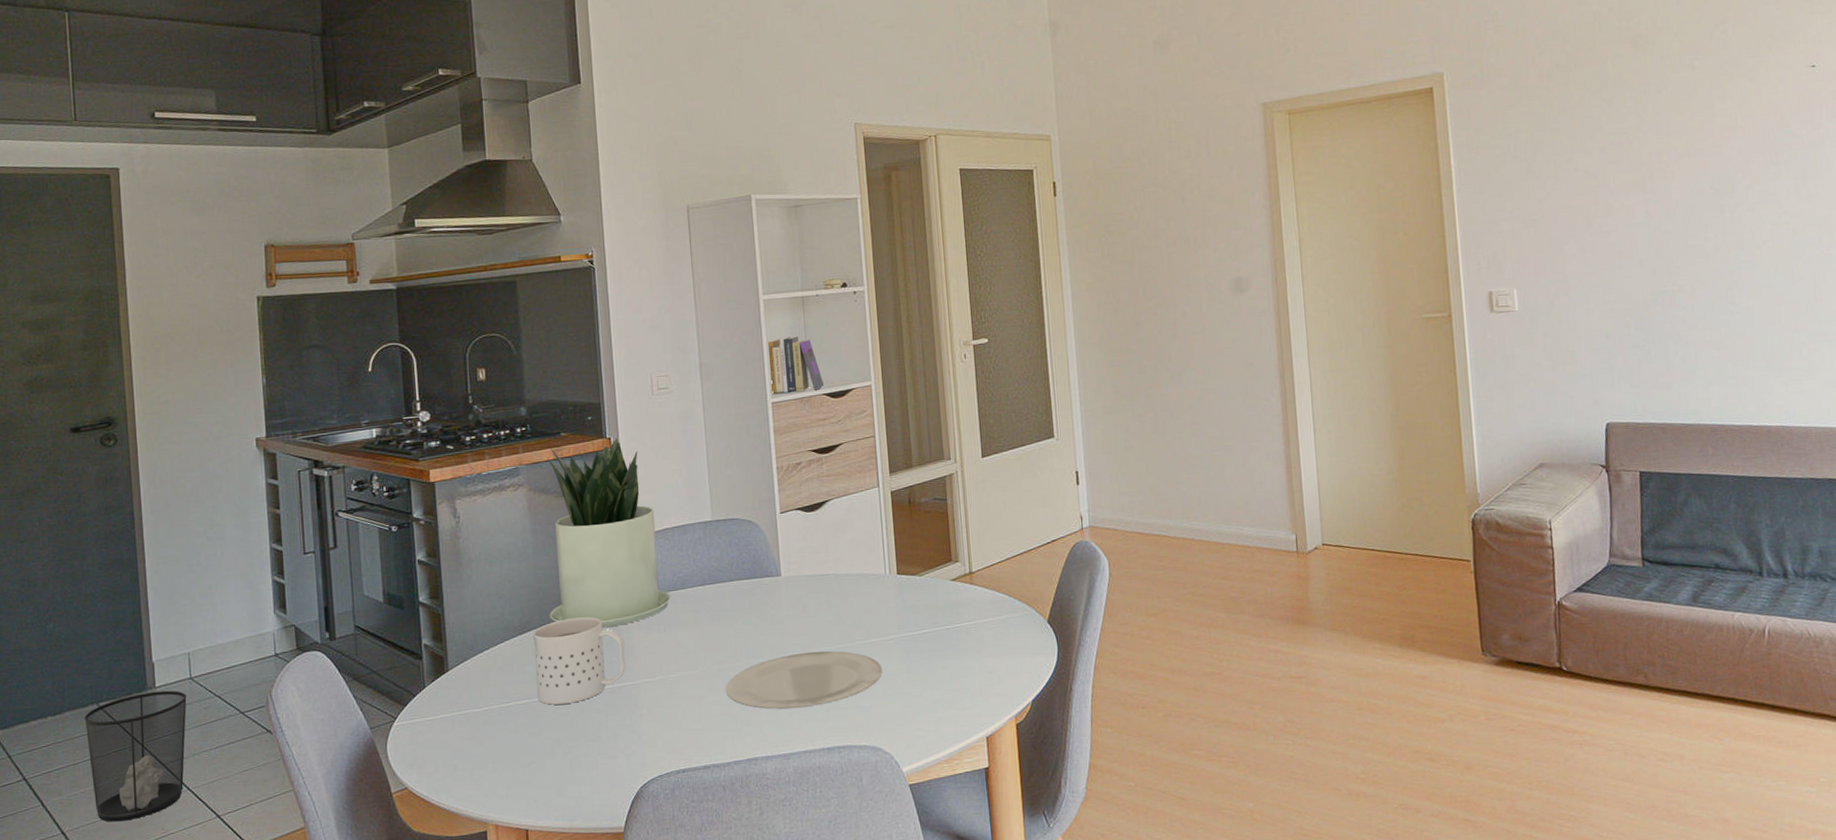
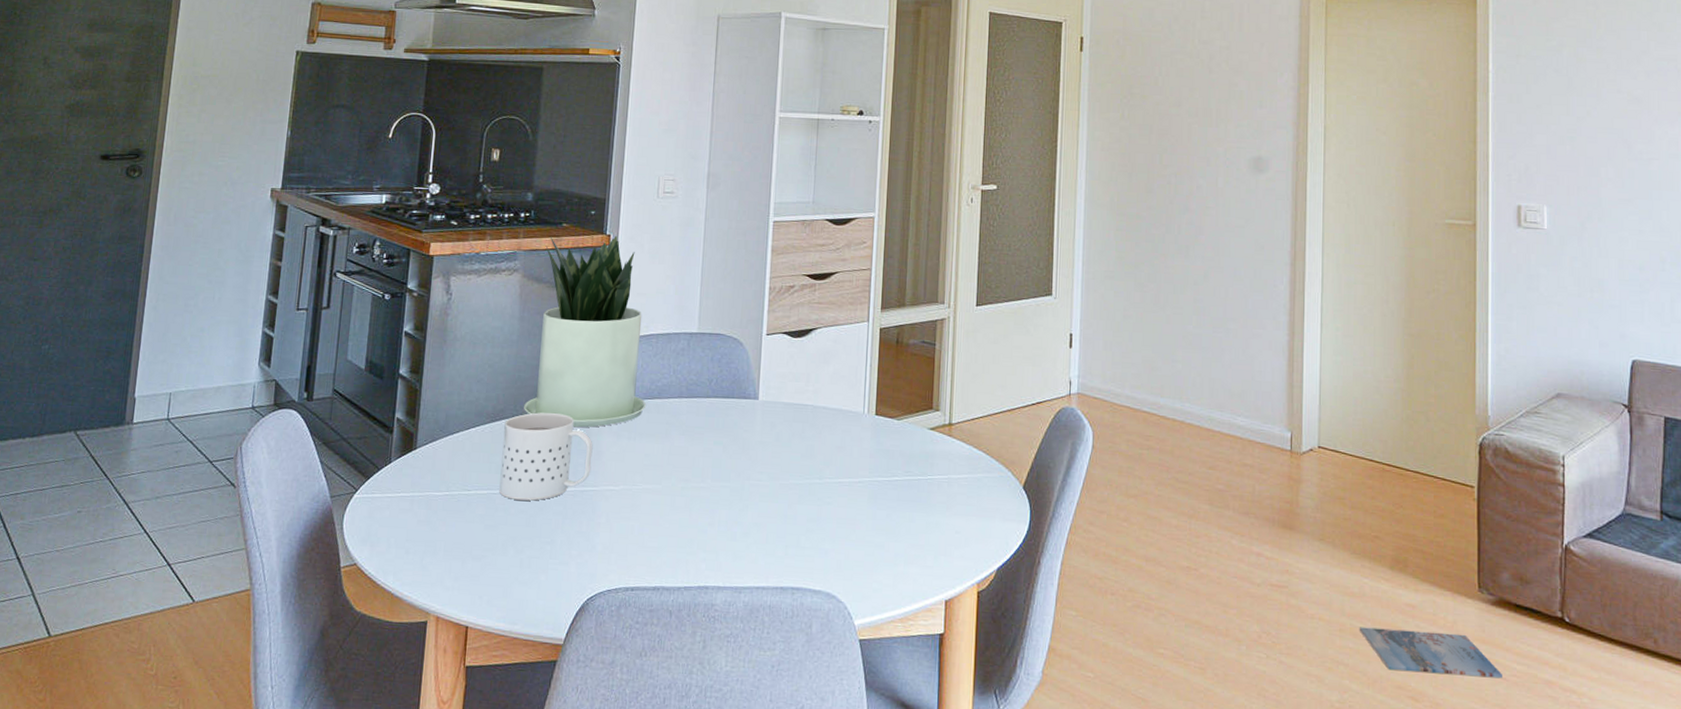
waste bin: present [84,690,187,822] -> none [54,427,161,556]
plate: present [726,651,883,710] -> none [687,482,848,541]
books: present [766,336,825,393] -> none [775,157,828,215]
magazine: none [1375,695,1510,737] -> present [1359,627,1502,679]

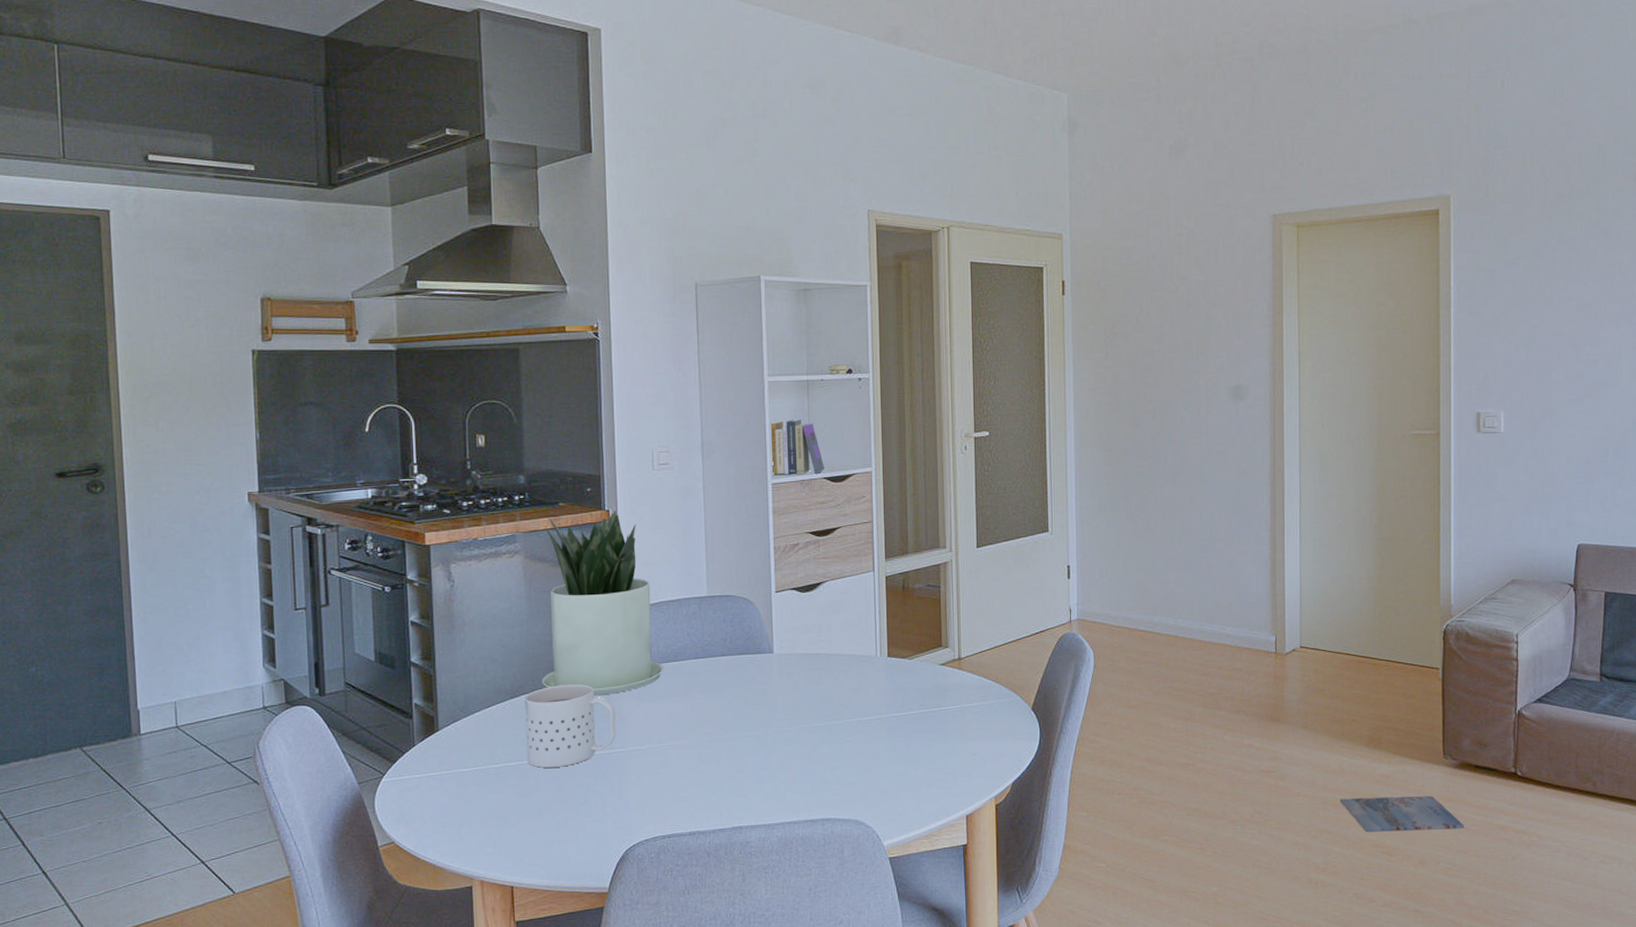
books: none [775,157,828,215] -> present [769,419,825,475]

